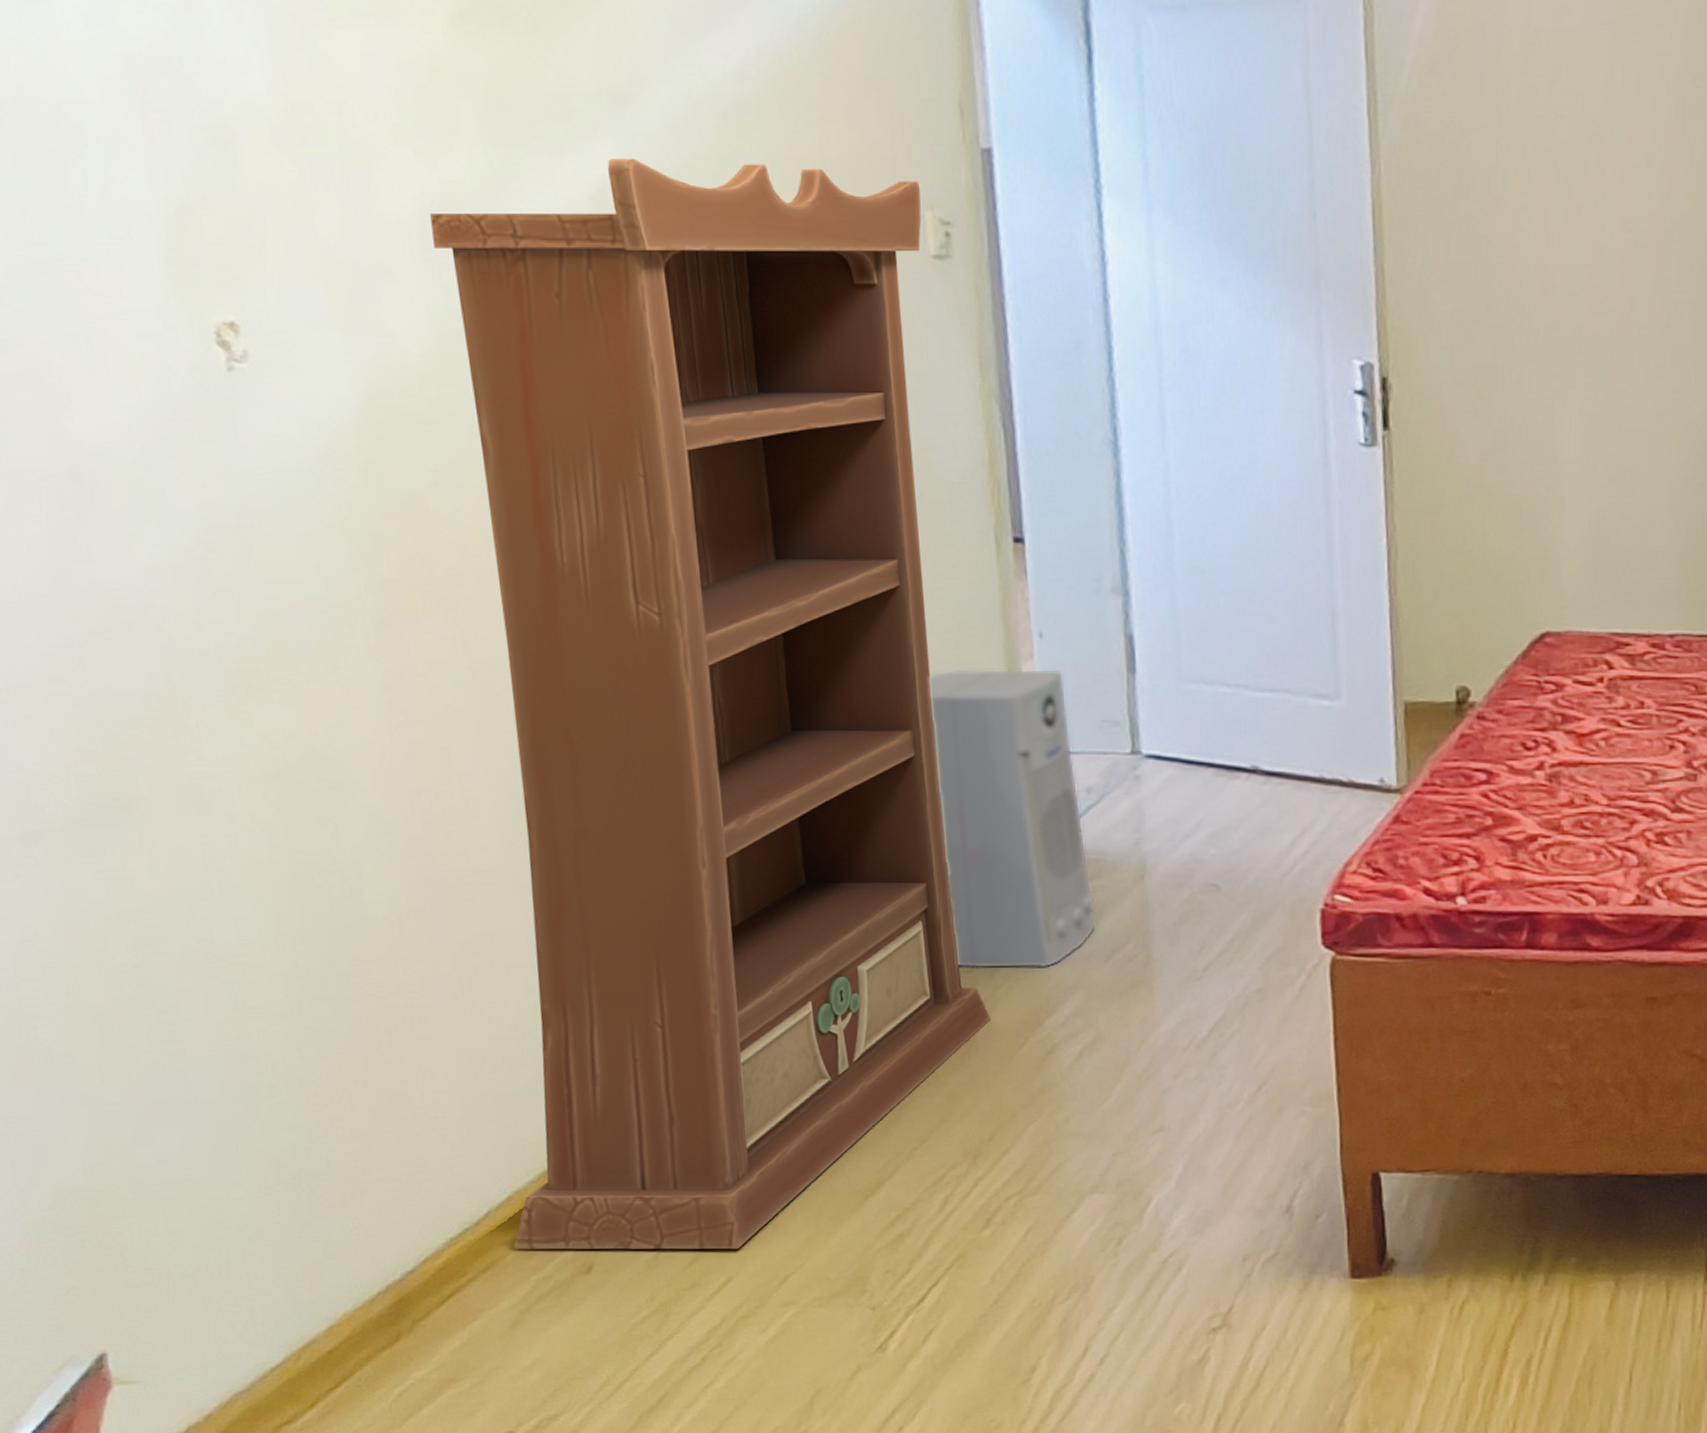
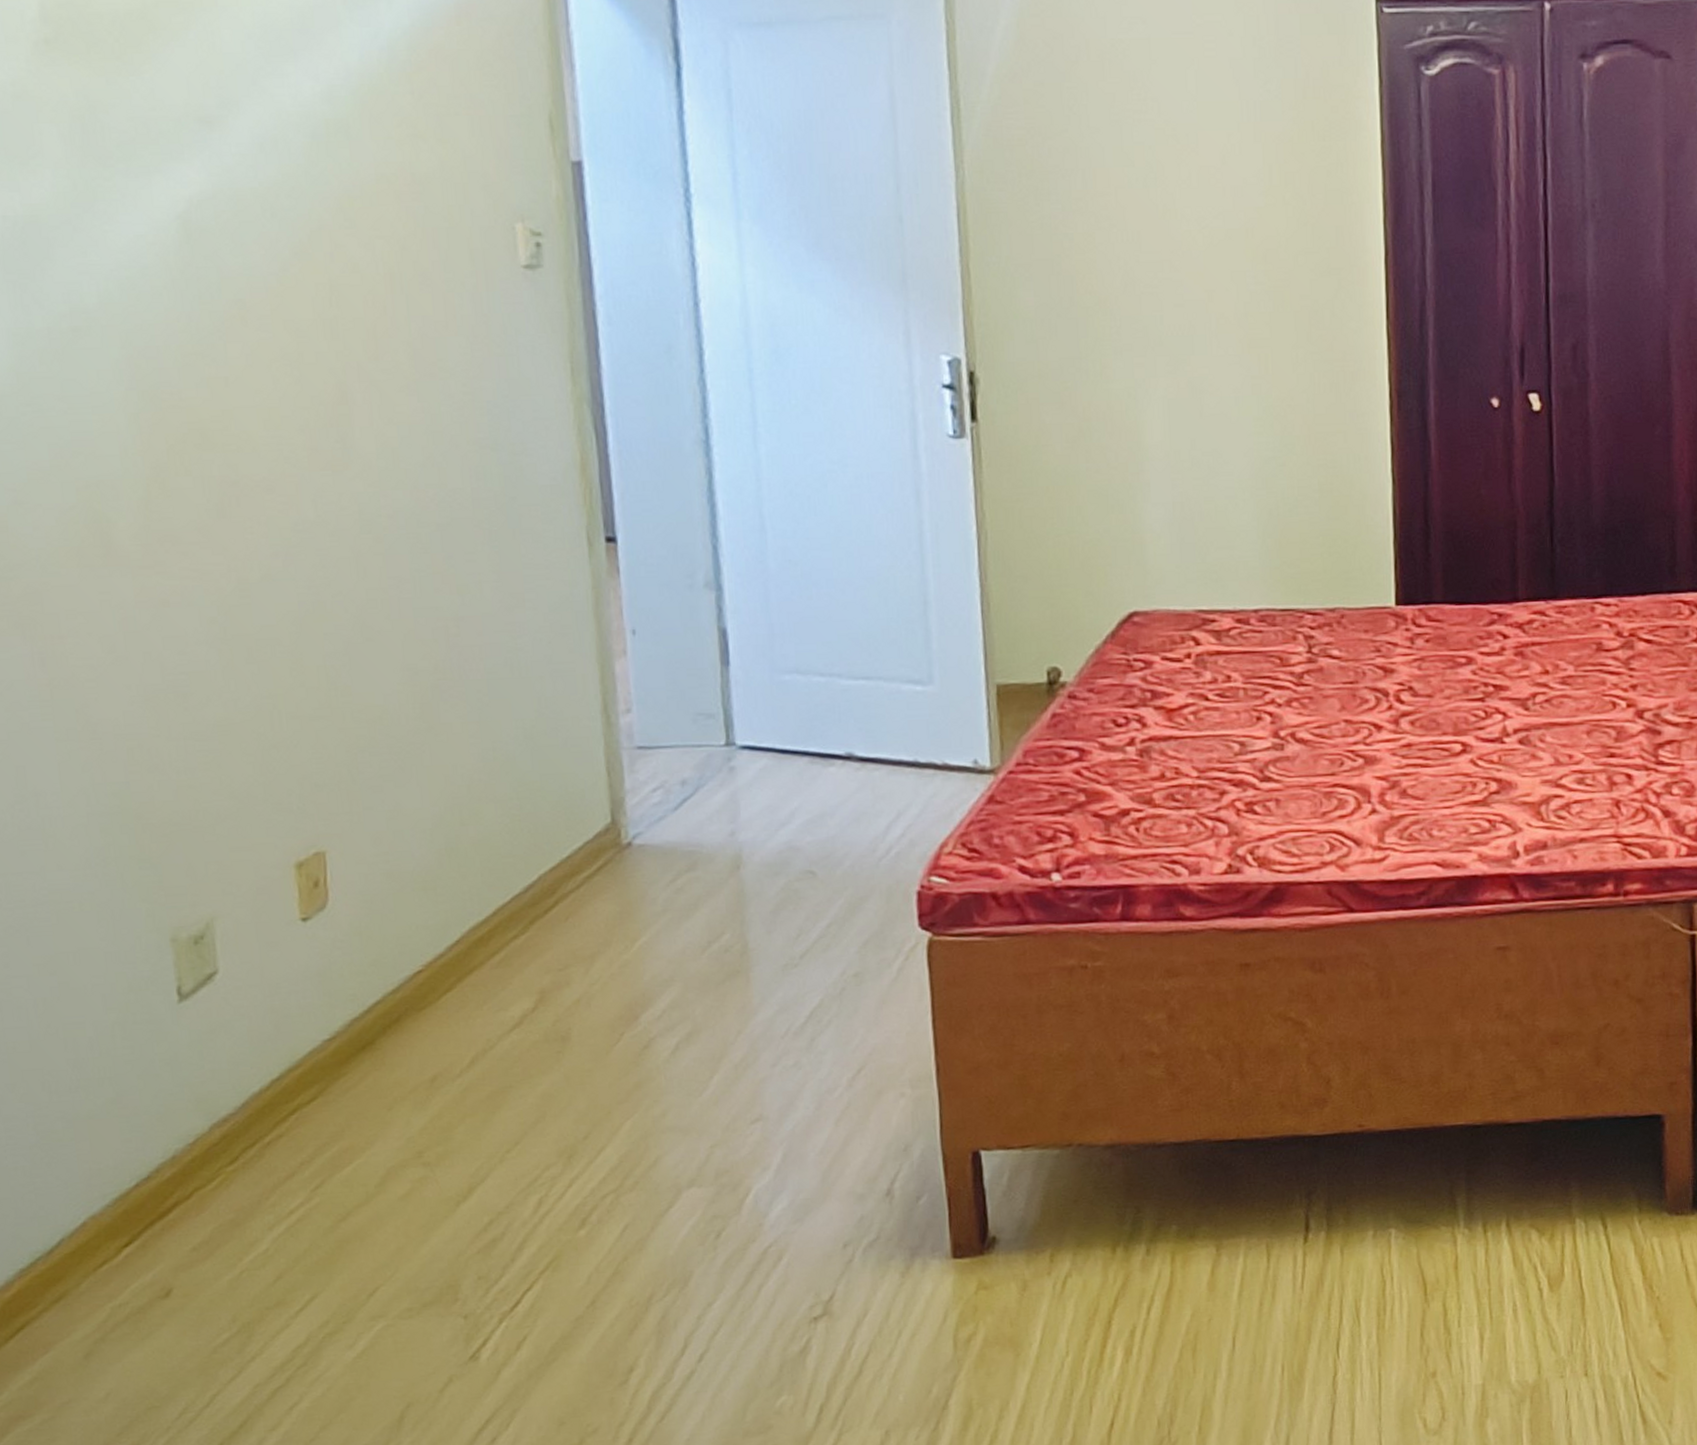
bookcase: present [430,158,991,1250] -> none [12,178,585,1277]
air purifier: present [929,668,1097,969] -> none [521,665,693,967]

